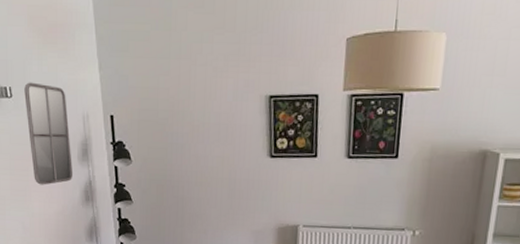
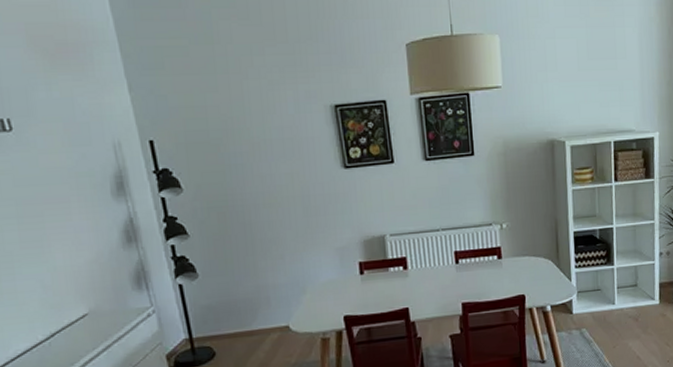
home mirror: present [24,82,74,185] -> none [29,111,108,232]

